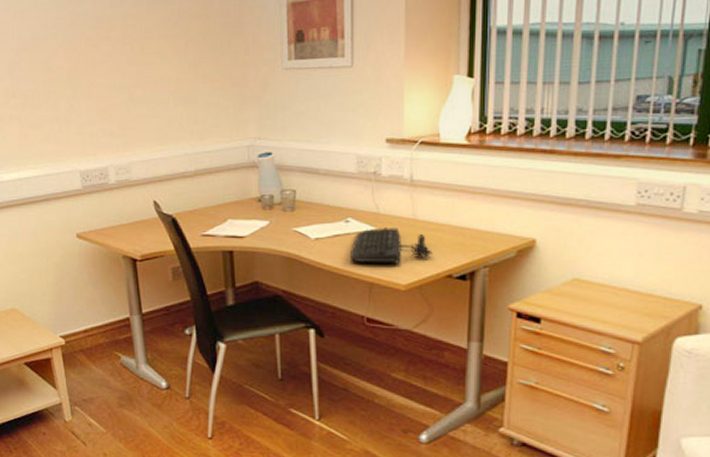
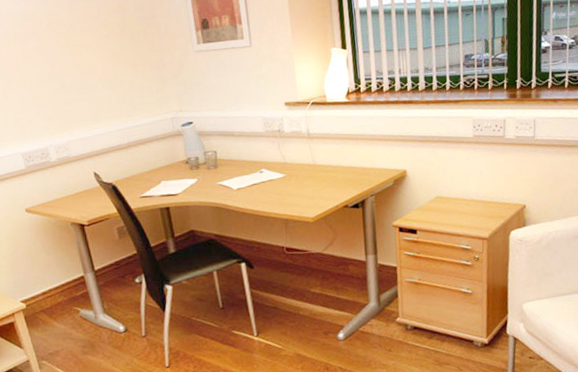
keyboard: present [349,228,434,263] -> none [266,172,332,204]

